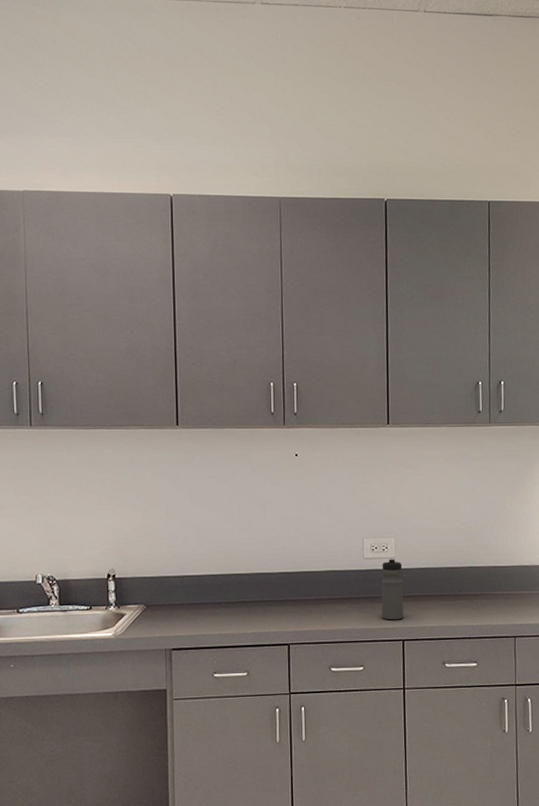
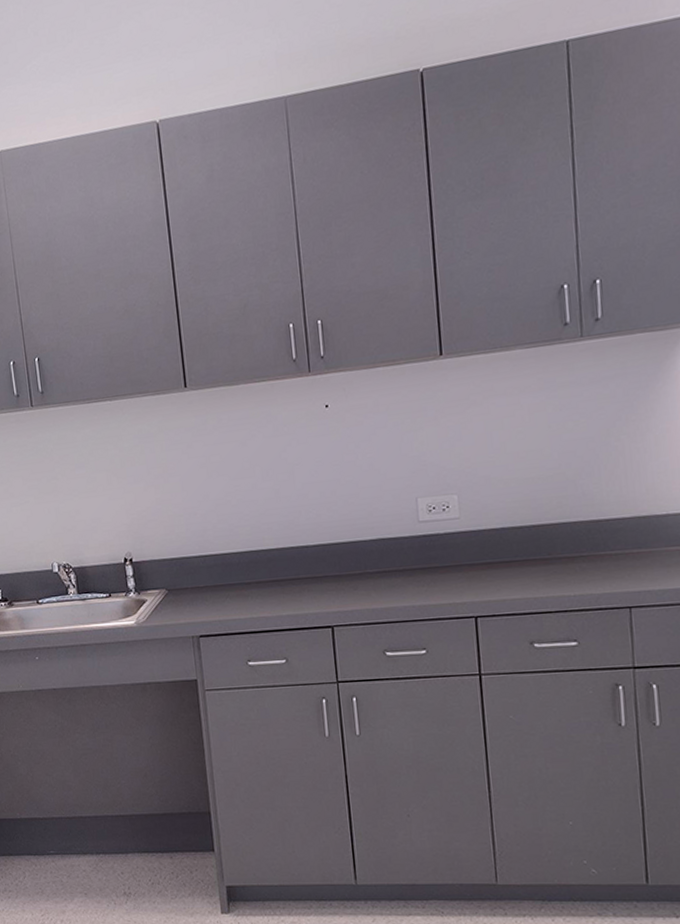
water bottle: present [381,557,404,620] -> none [443,518,475,594]

